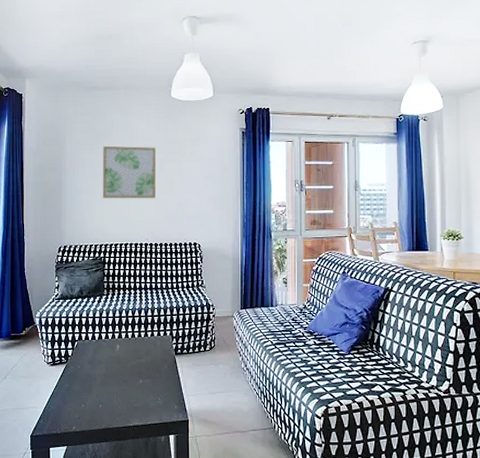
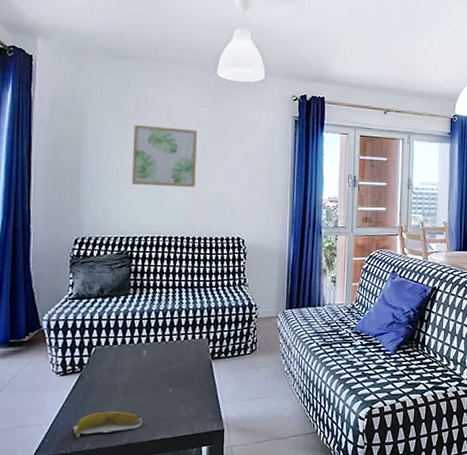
banana: none [62,398,119,420] -> present [73,411,143,438]

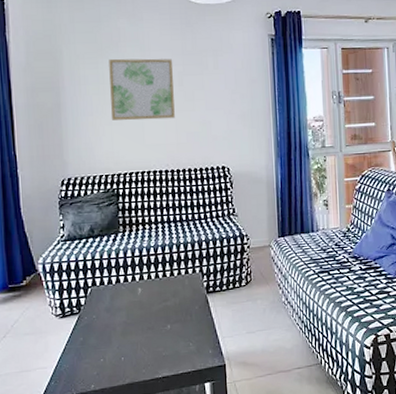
banana: present [73,411,143,438] -> none [76,350,144,379]

